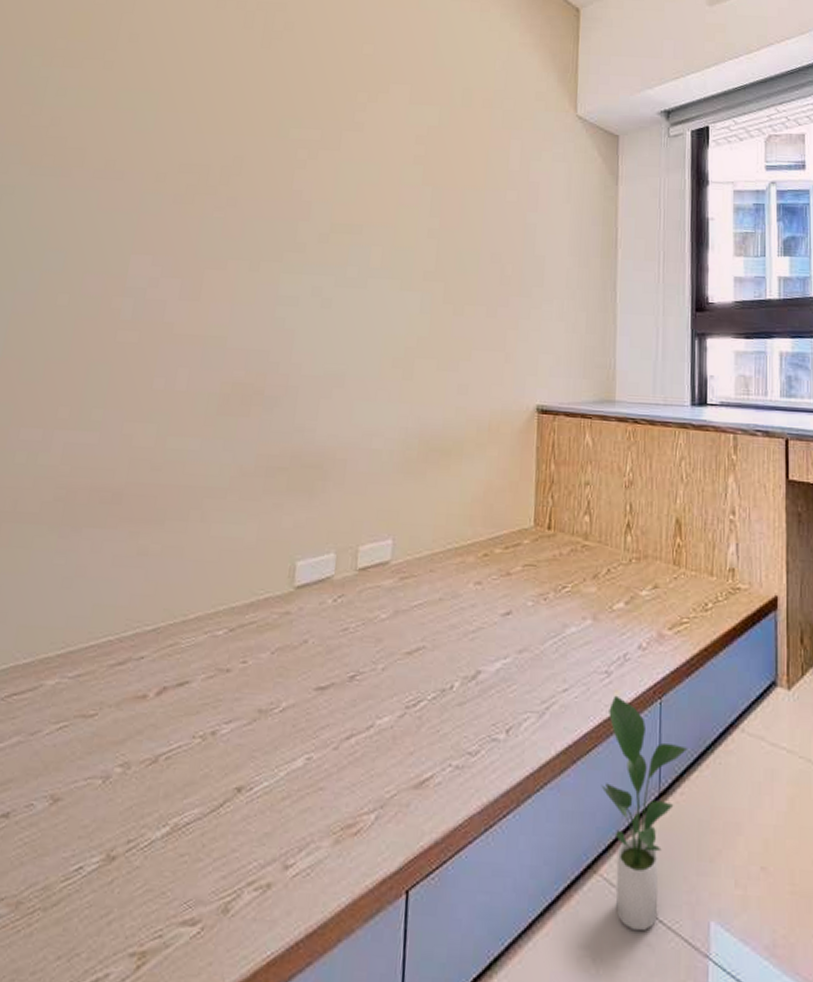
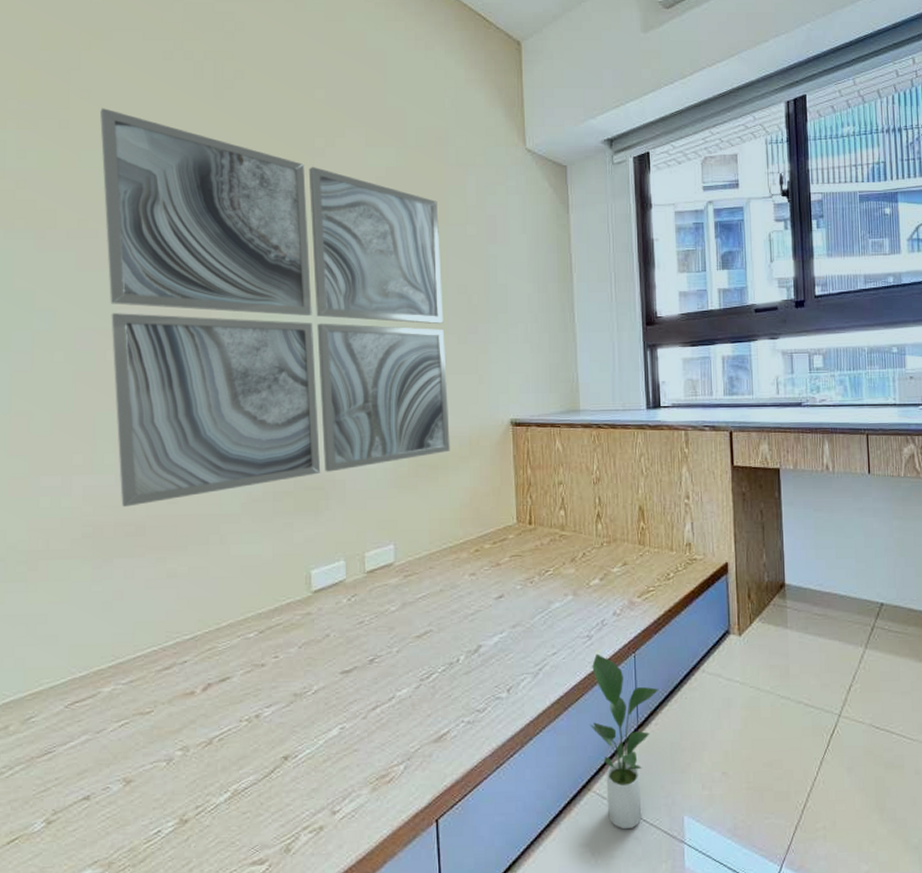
wall art: none [101,52,478,470] -> present [100,108,450,507]

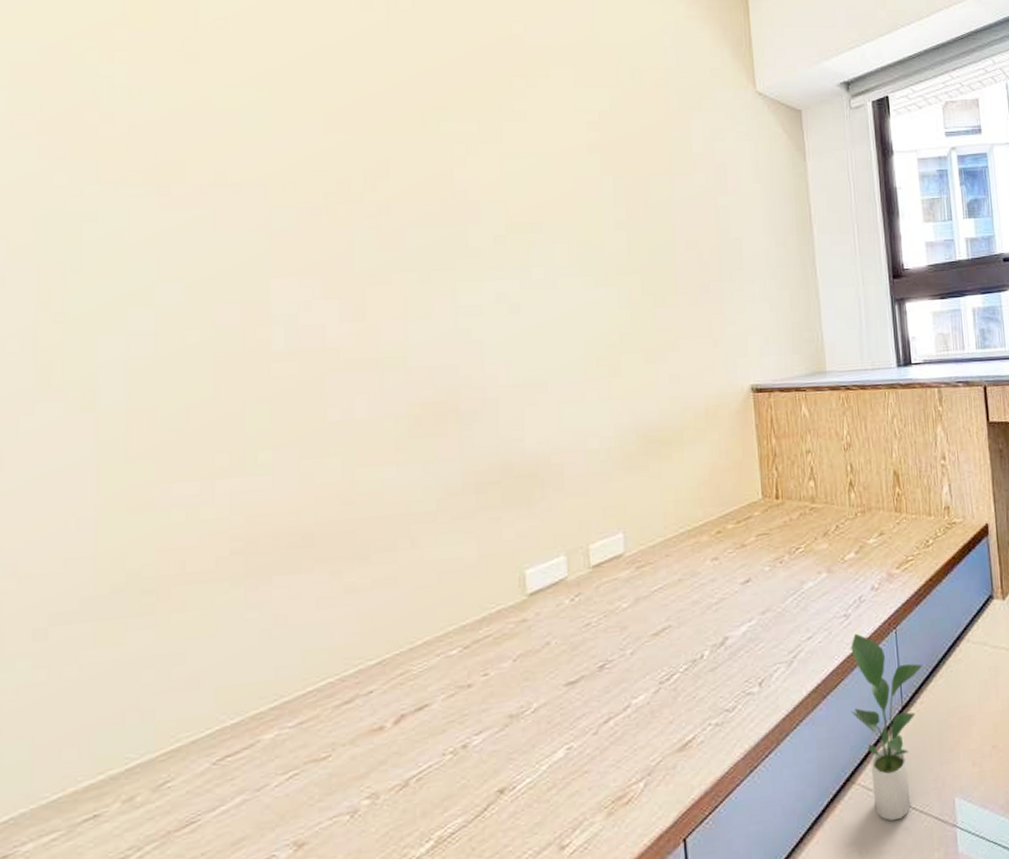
wall art: present [100,108,450,507] -> none [241,40,684,514]

